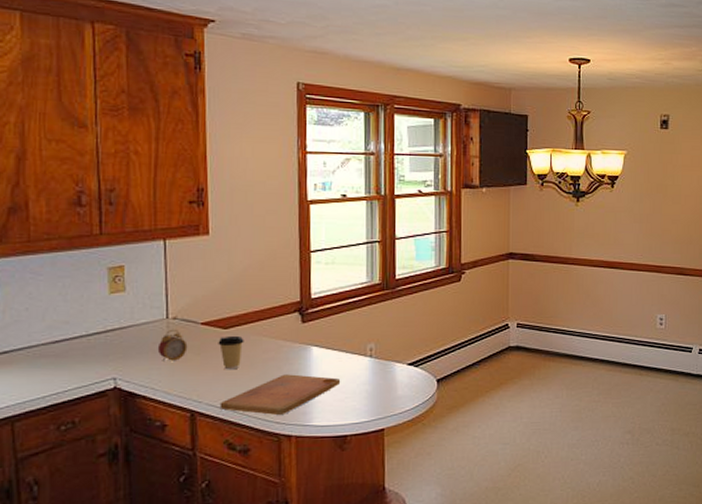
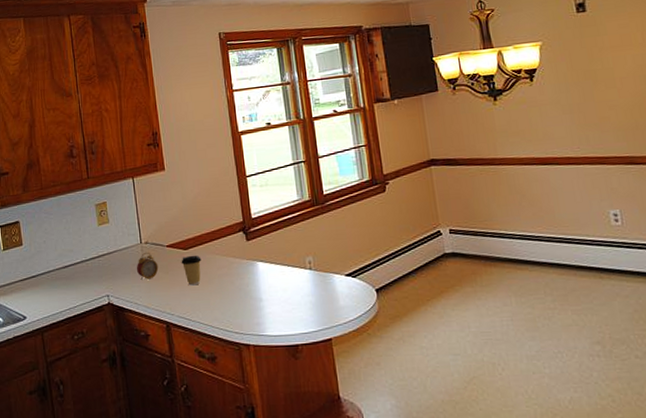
cutting board: present [219,374,341,416] -> none [188,288,287,326]

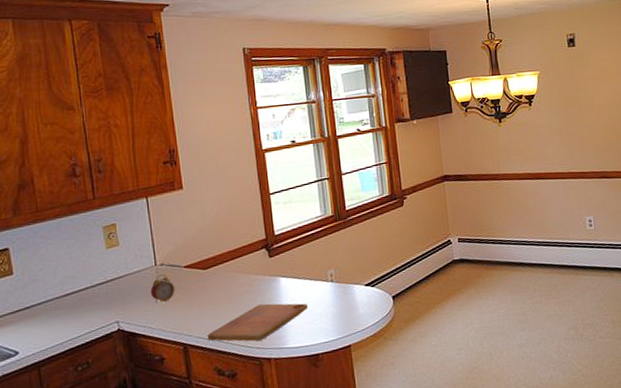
coffee cup: present [181,255,202,286] -> none [200,274,222,306]
cutting board: none [188,288,287,326] -> present [207,303,308,342]

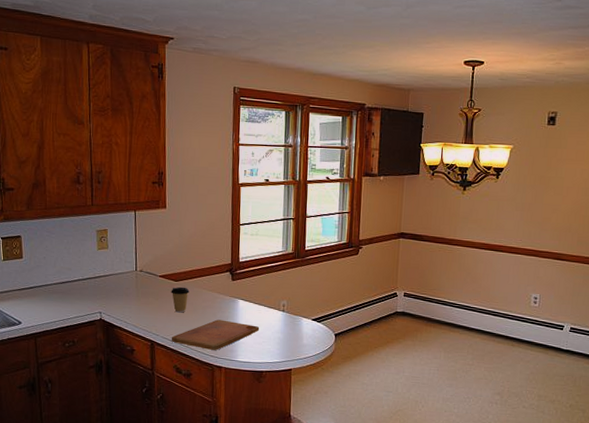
alarm clock: present [150,273,175,303] -> none [129,279,150,303]
coffee cup: none [200,274,222,306] -> present [171,287,190,313]

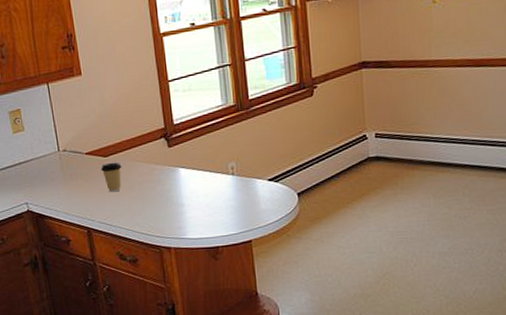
cutting board: present [171,319,260,351] -> none [109,193,208,231]

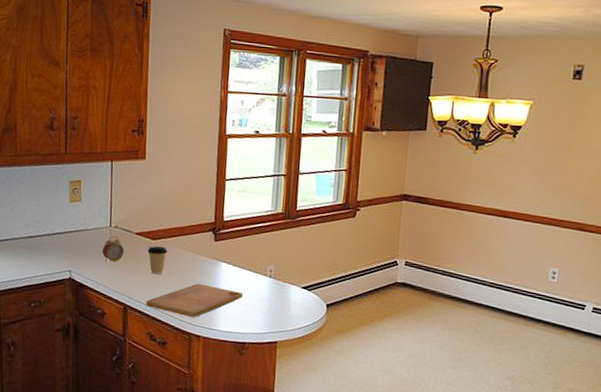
alarm clock: none [54,159,78,187] -> present [102,235,125,262]
cutting board: none [109,193,208,231] -> present [146,283,243,318]

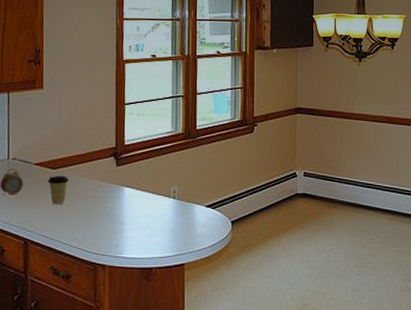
cutting board: present [146,283,243,318] -> none [47,211,148,247]

